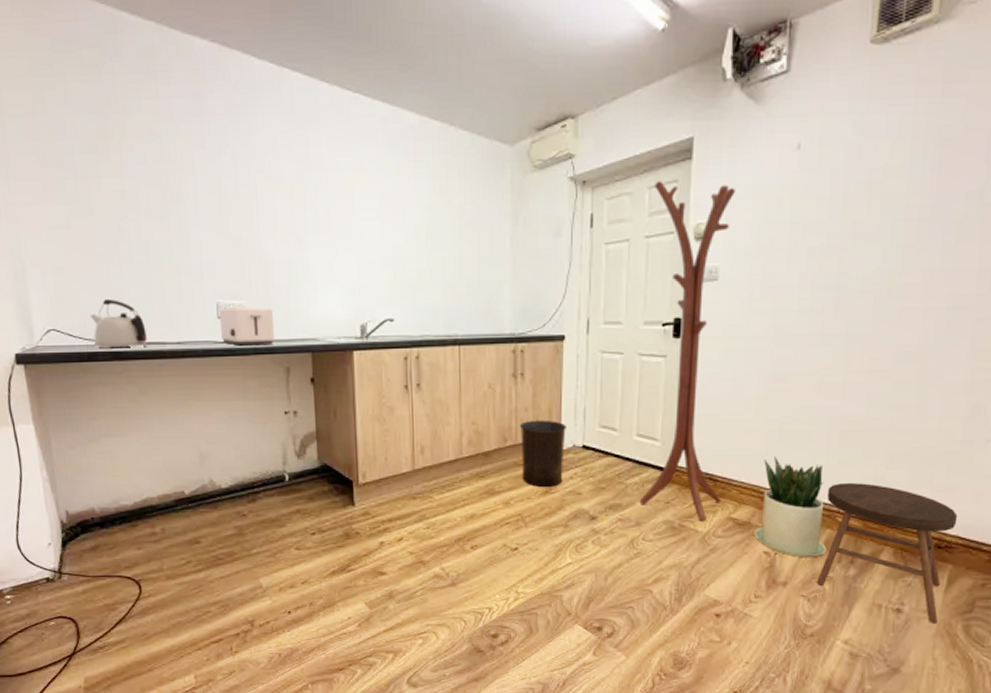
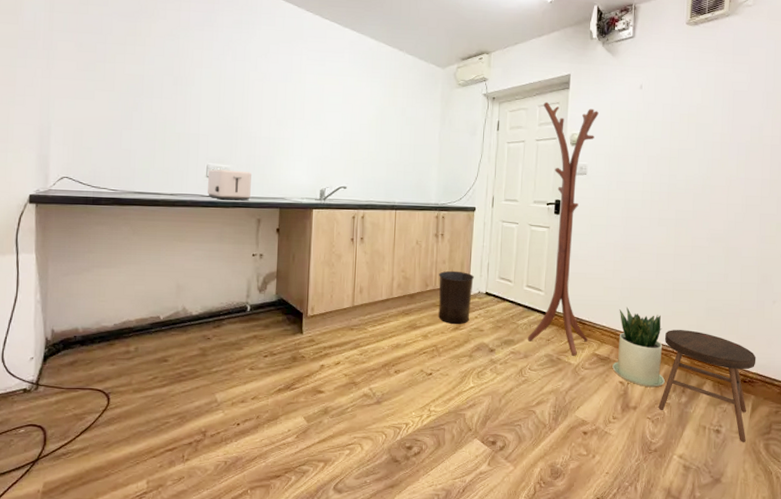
kettle: present [90,298,148,349] -> none [99,155,146,197]

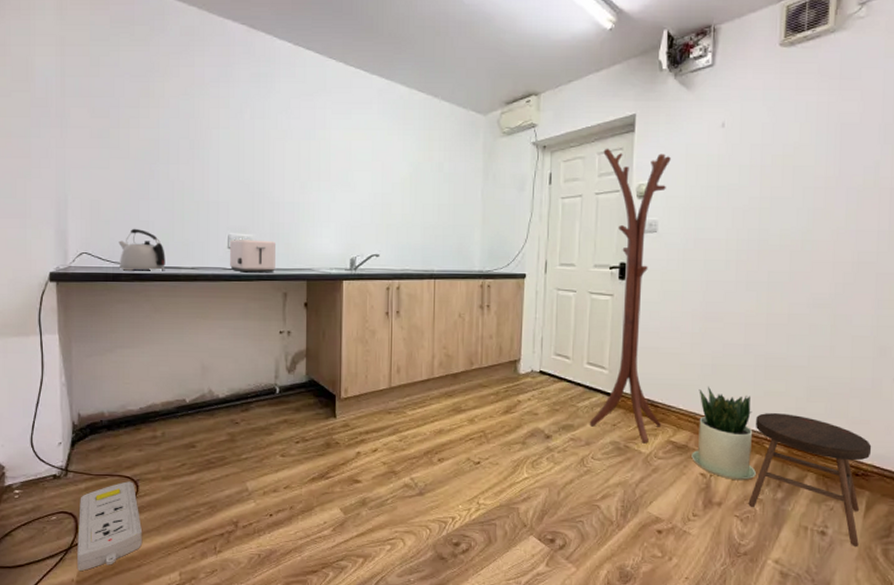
power strip: none [44,394,112,483] -> present [77,481,143,572]
kettle: none [99,155,146,197] -> present [118,228,165,271]
waste bin: present [438,270,475,324] -> none [484,346,527,407]

